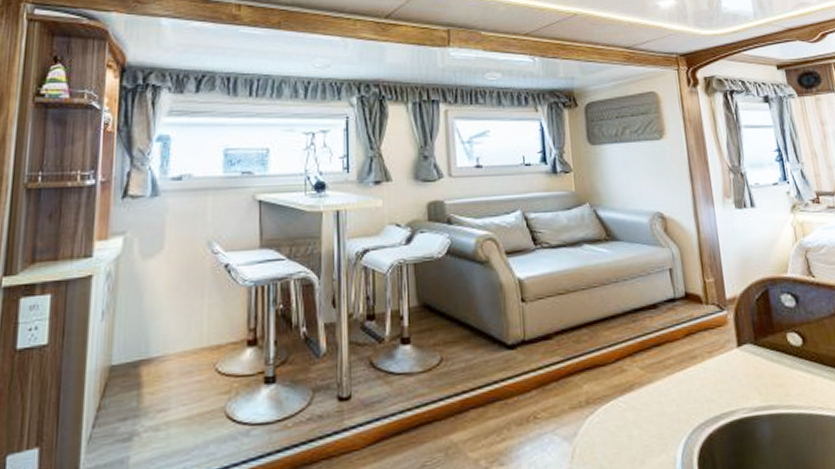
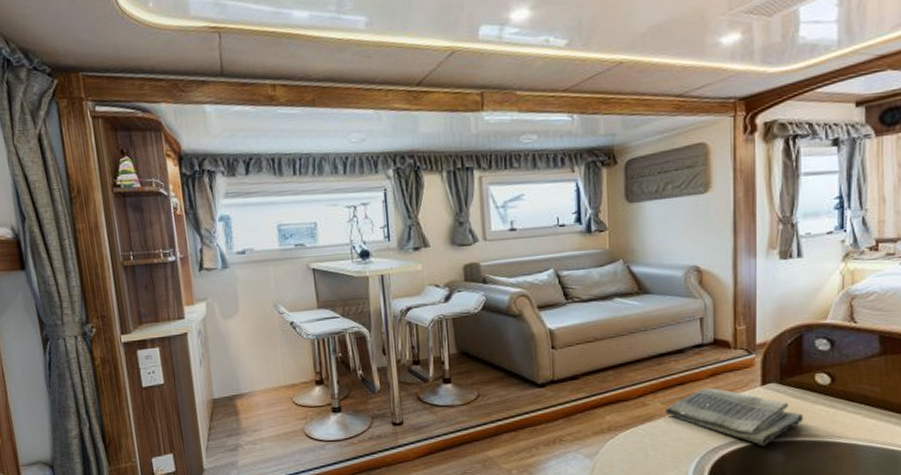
dish towel: none [645,349,785,421] -> present [665,387,804,446]

